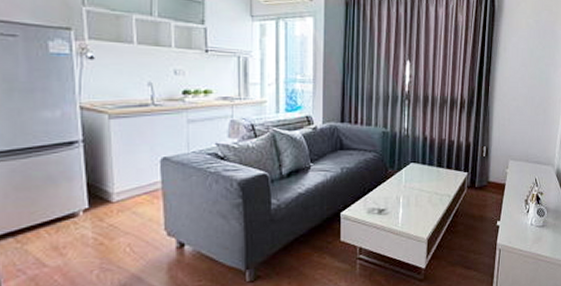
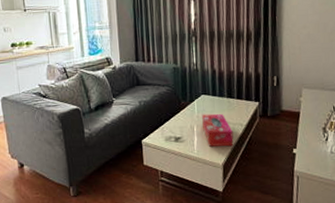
tissue box: none [409,183,440,220] -> present [202,113,234,147]

